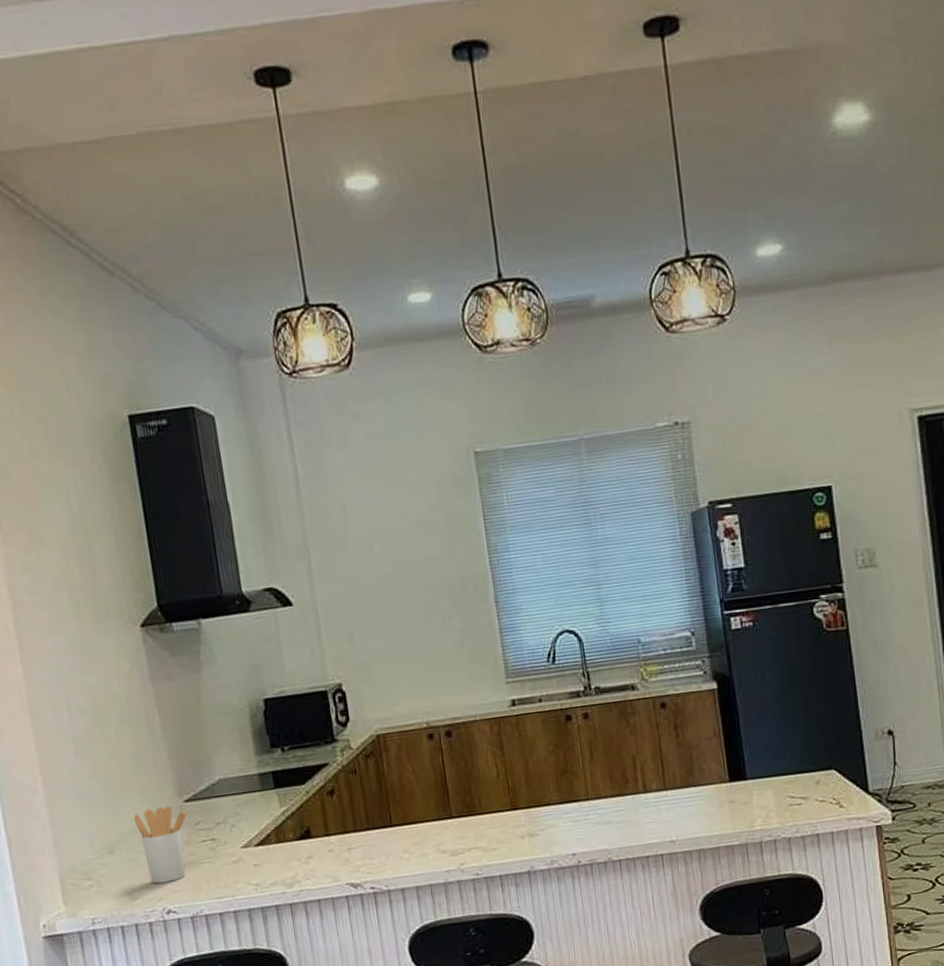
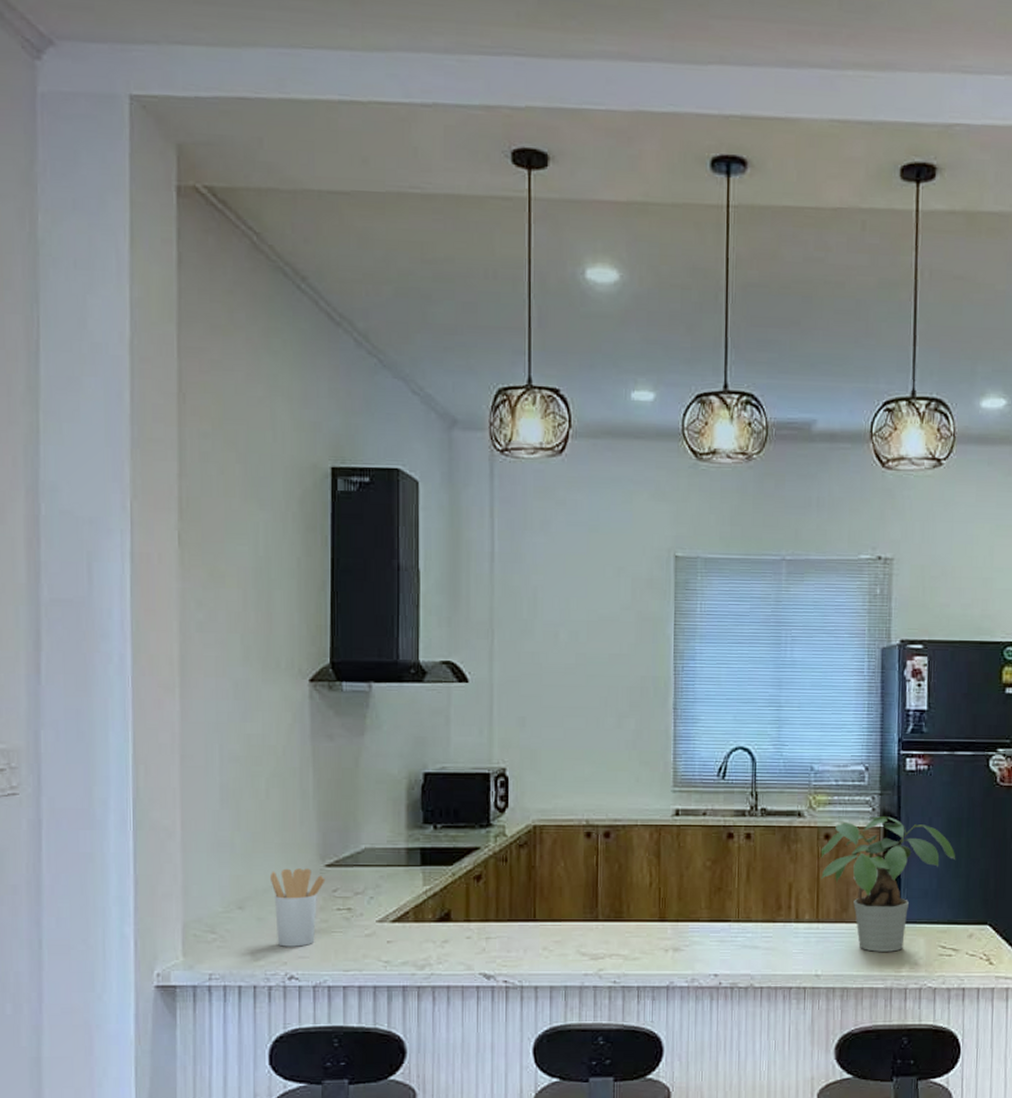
potted plant: none [658,677,793,811] -> present [820,816,956,952]

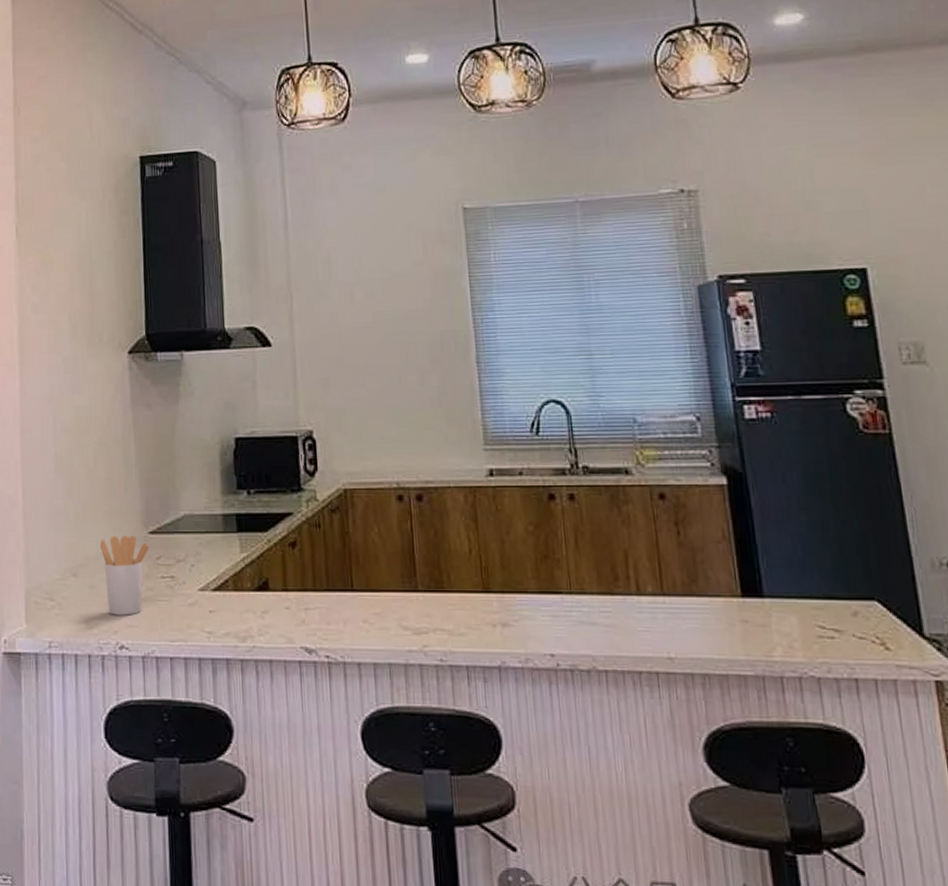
potted plant: present [820,816,956,952] -> none [656,472,822,632]

